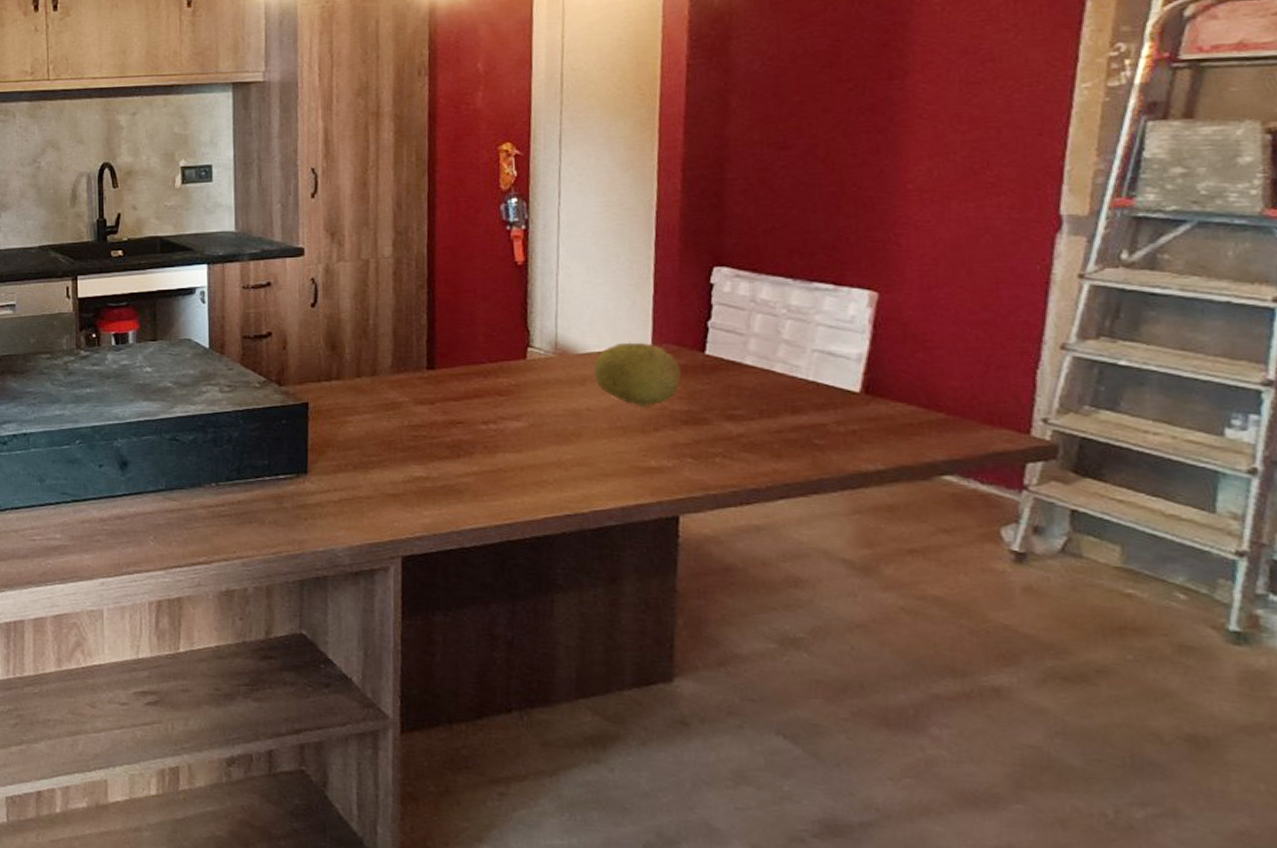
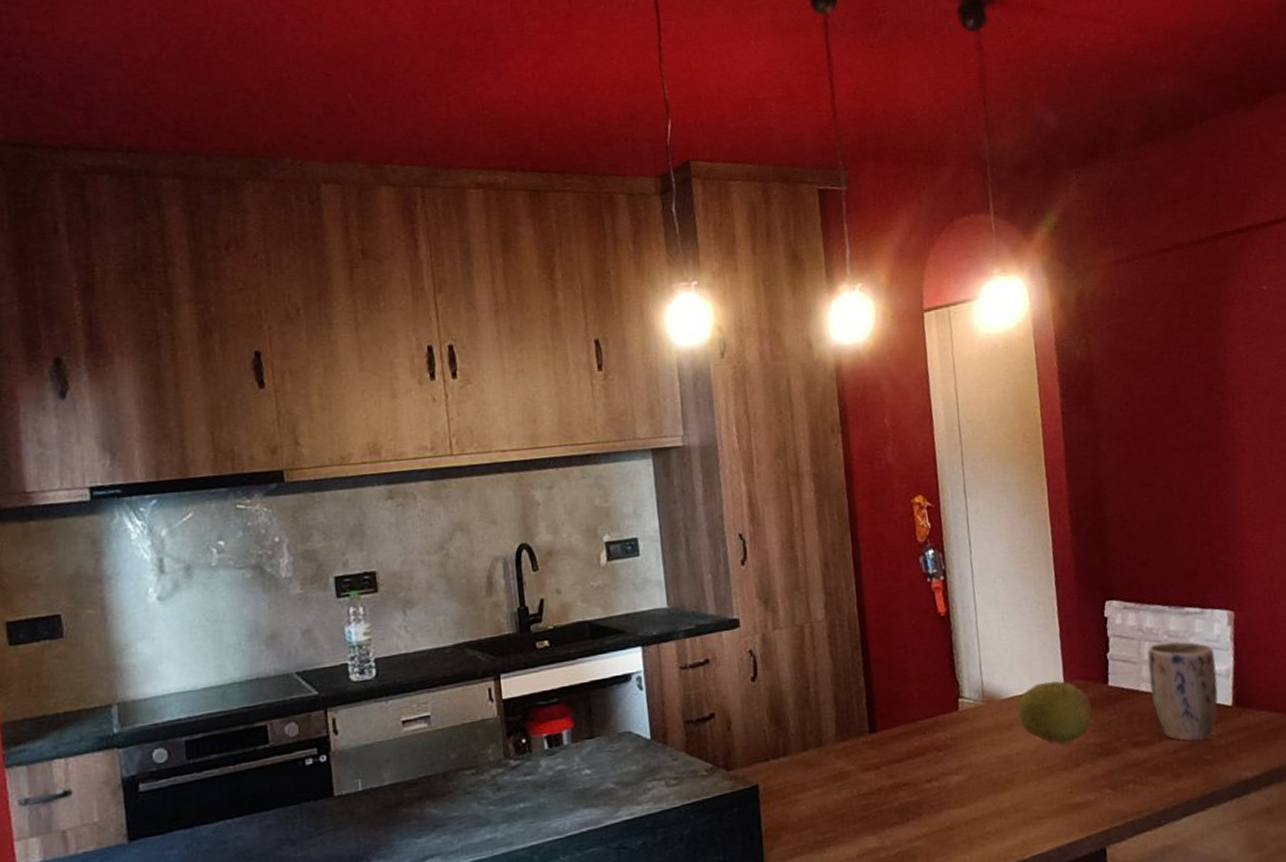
plant pot: none [757,317,845,424] -> present [1147,641,1219,742]

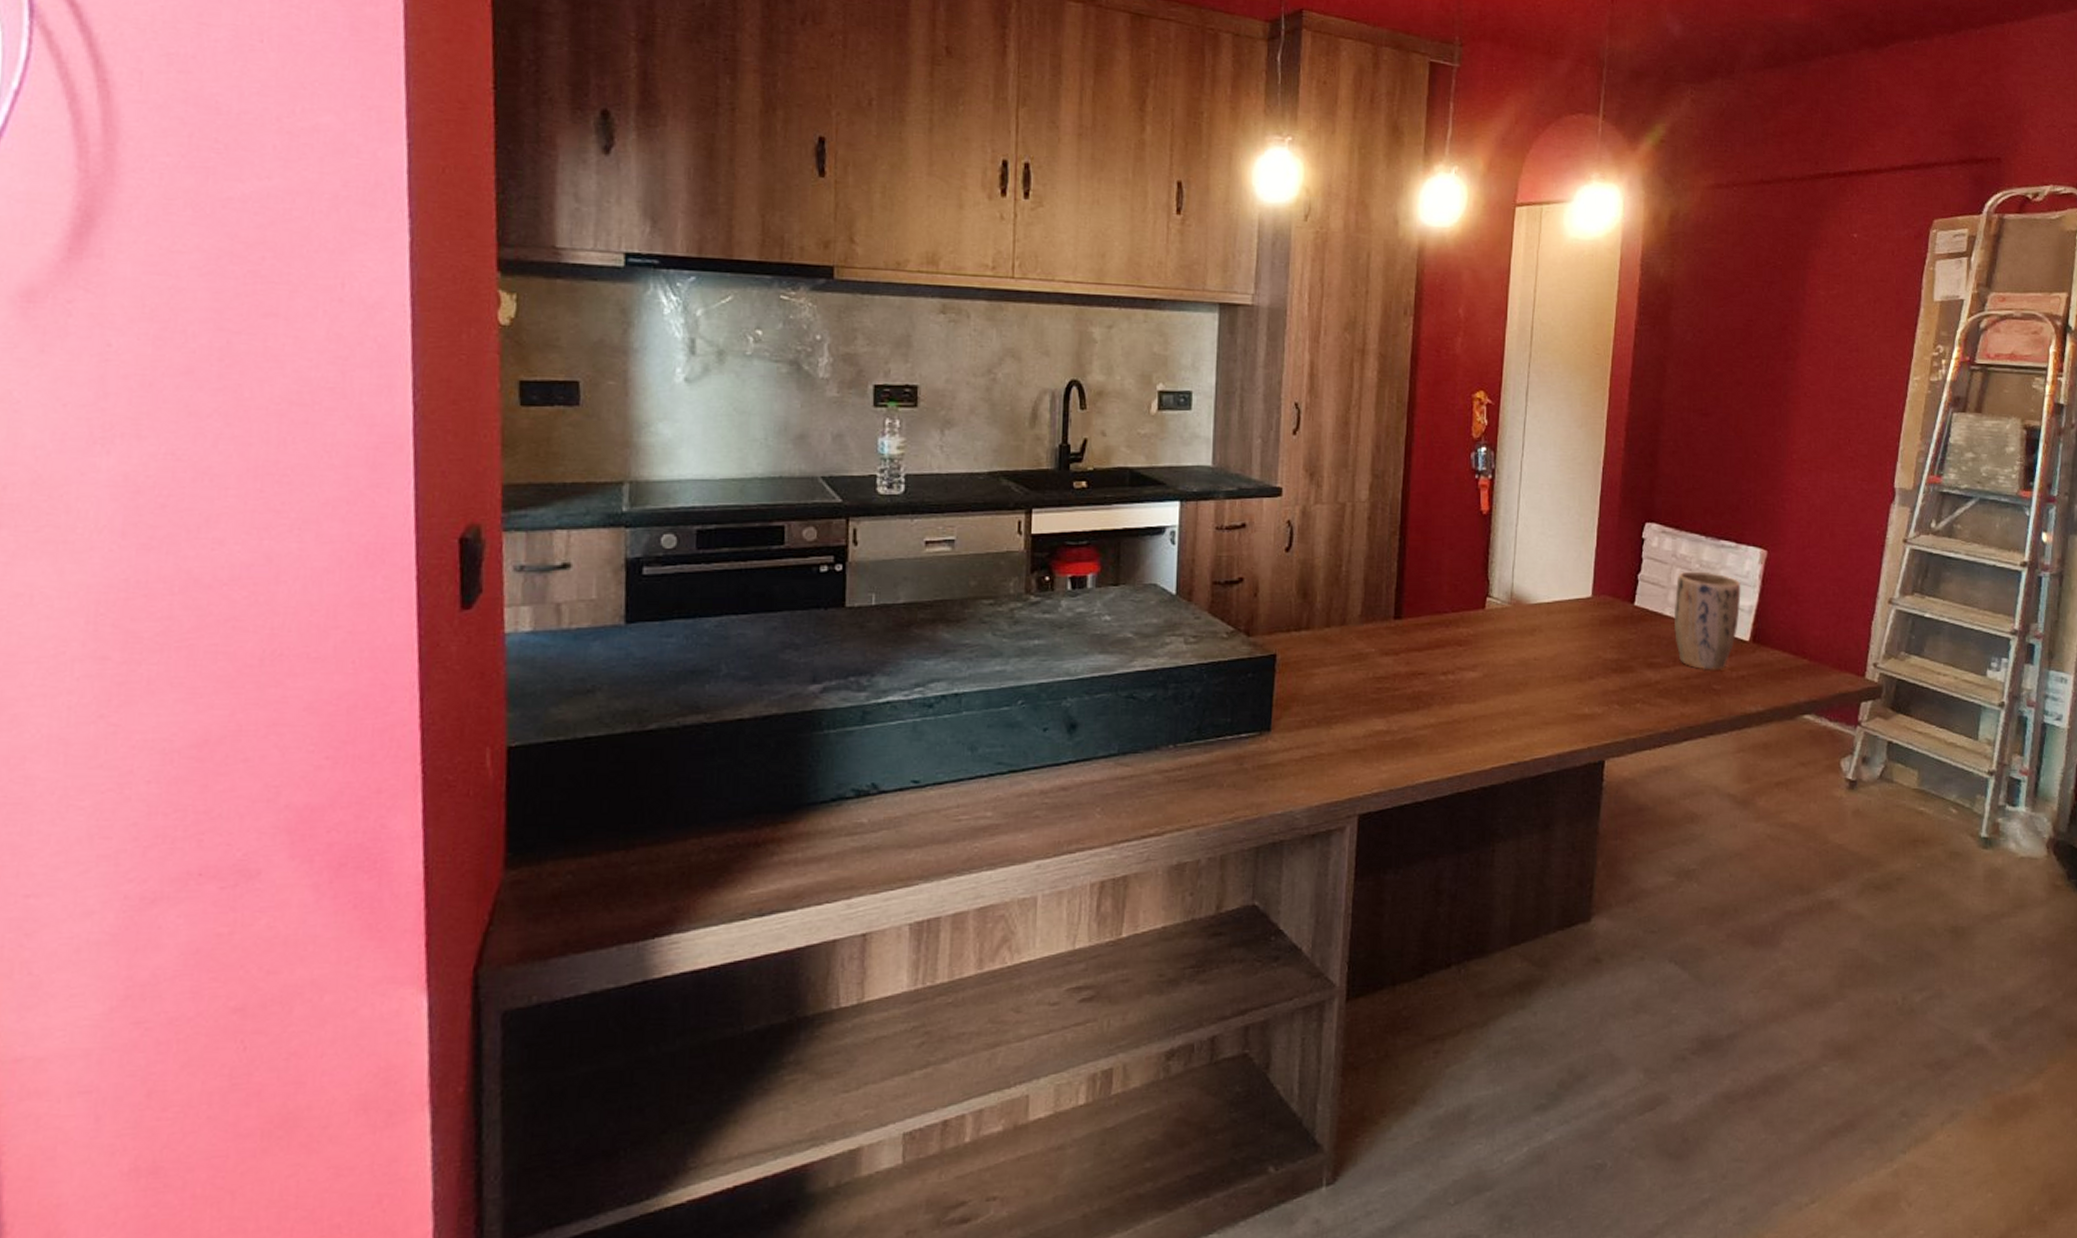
fruit: present [1017,680,1092,744] -> none [1542,593,1615,655]

